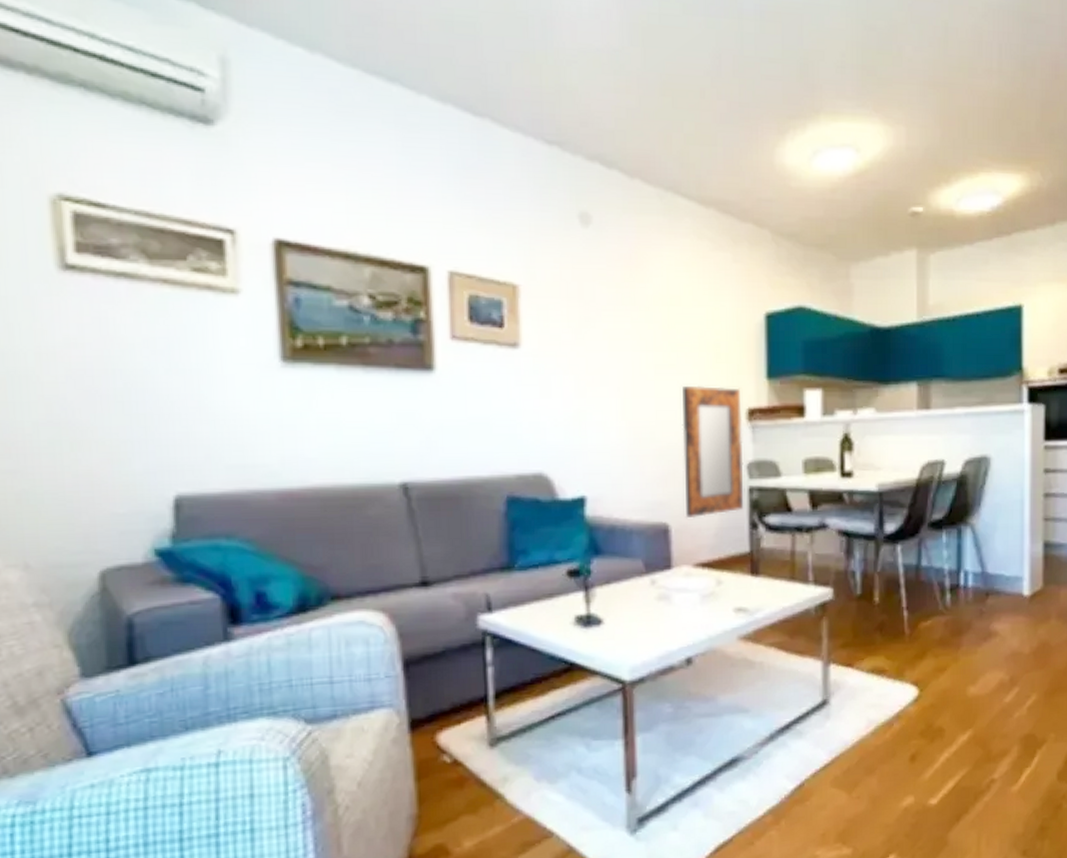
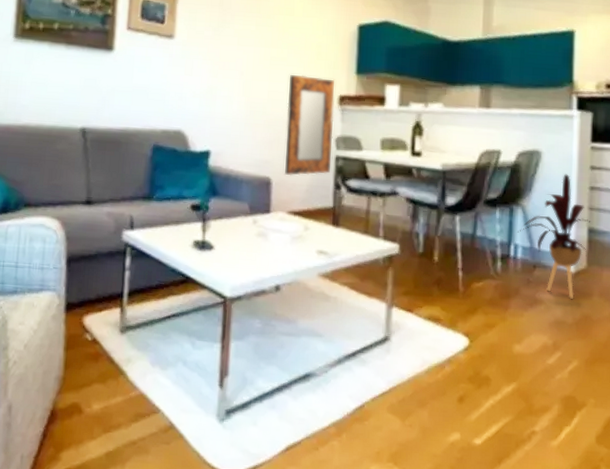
house plant: none [967,481,1047,627] -> present [518,174,591,300]

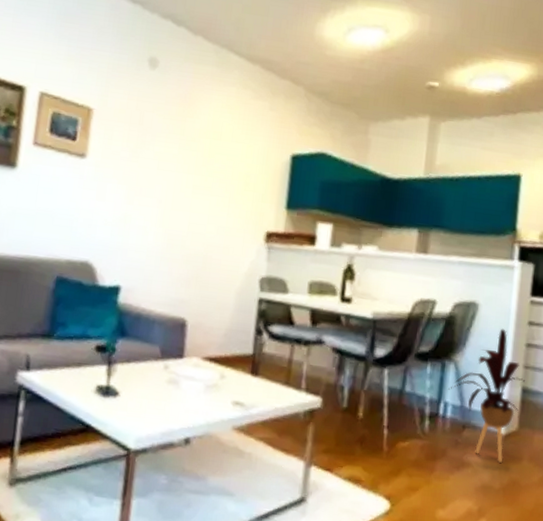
home mirror: present [285,75,335,176] -> none [202,206,262,318]

